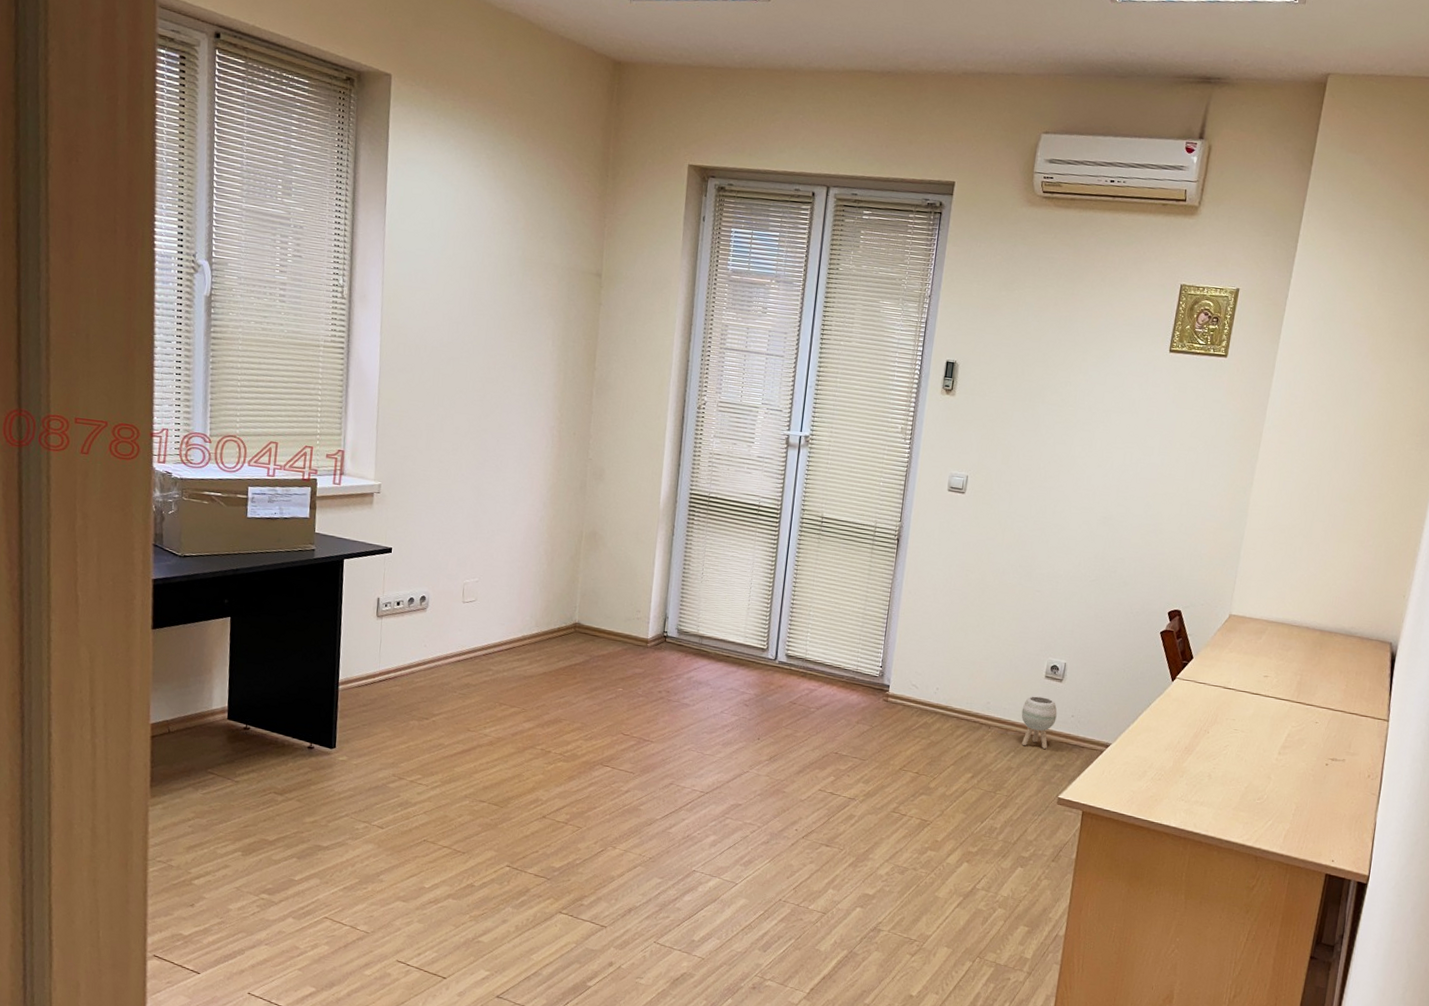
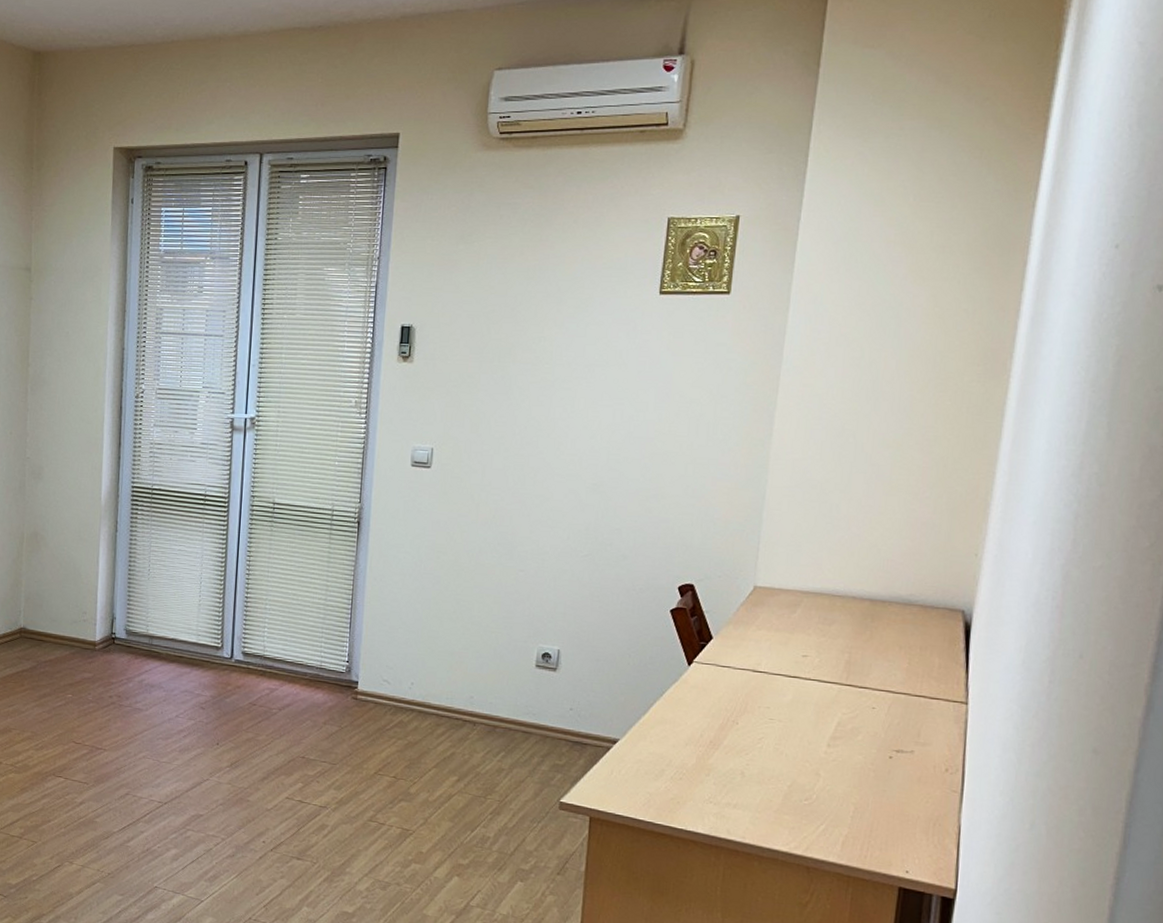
planter: present [1021,696,1058,749] -> none [510,688,553,747]

